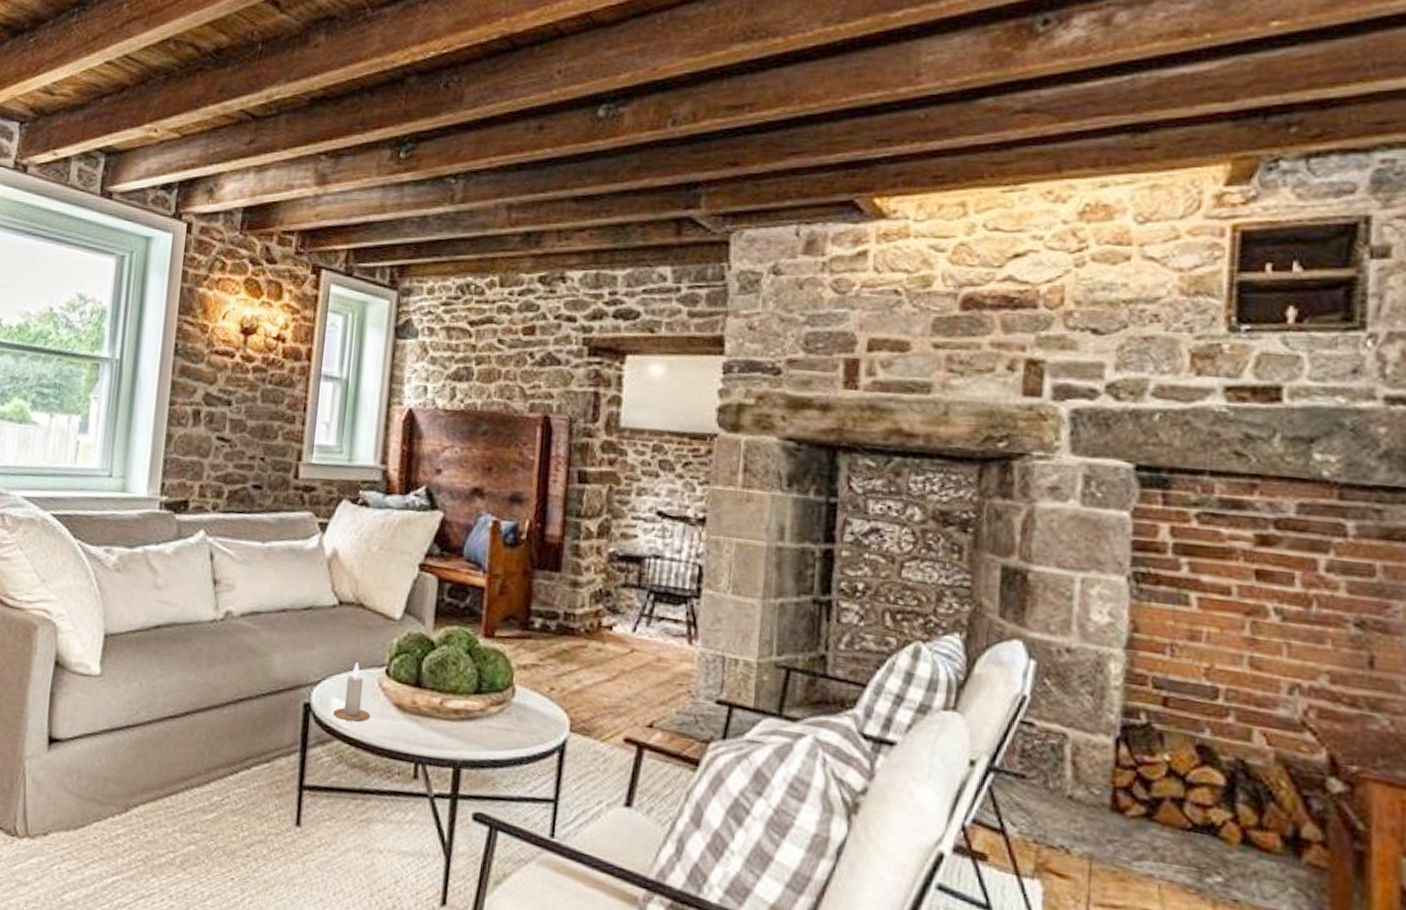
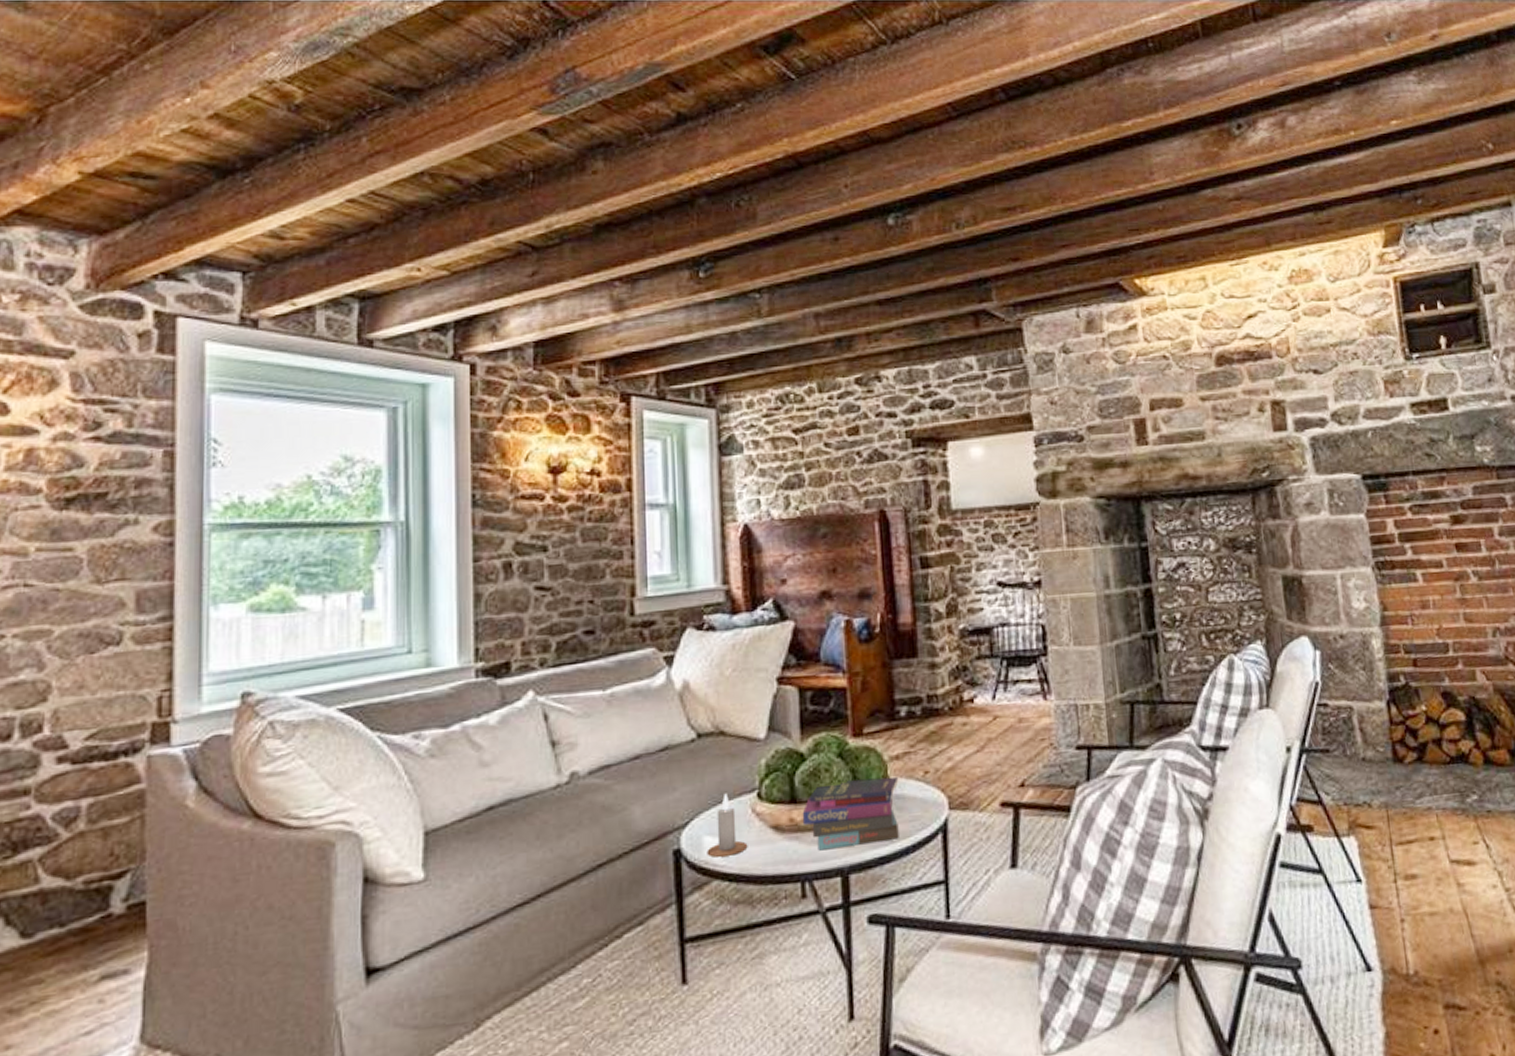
books: none [424,674,524,747] -> present [802,776,899,851]

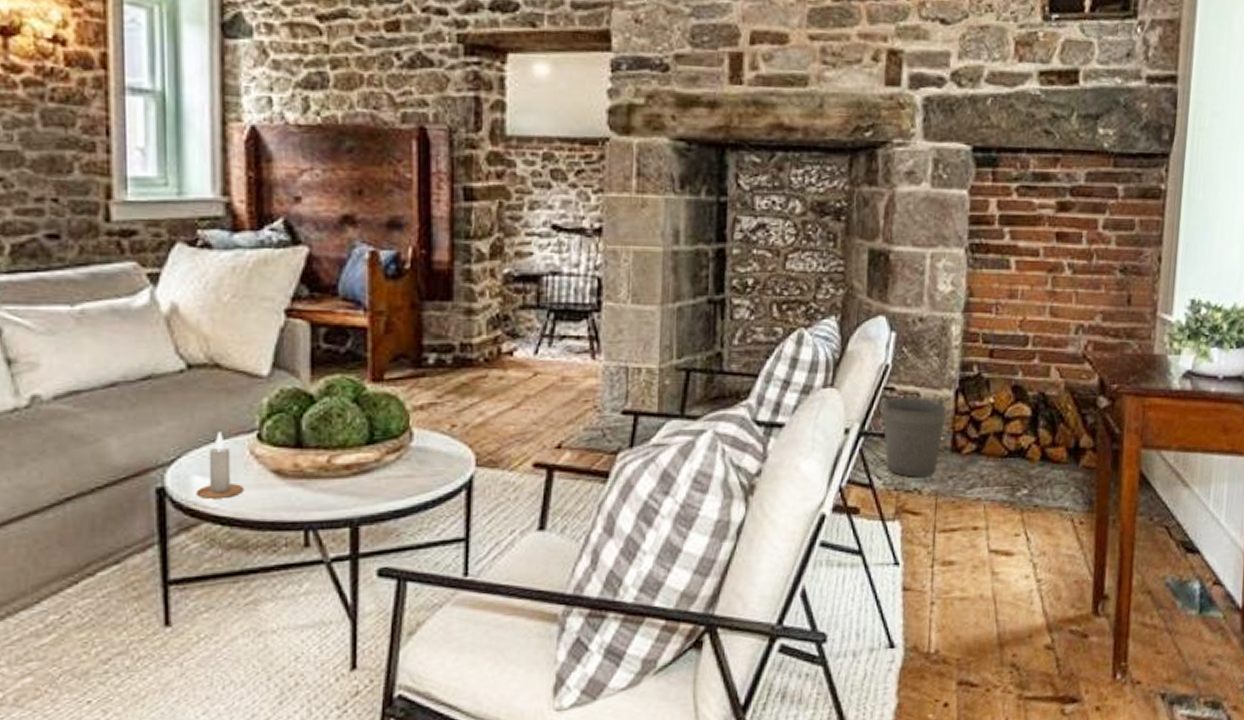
books: present [802,776,899,851] -> none [308,427,422,499]
bucket: none [1317,711,1383,790] -> present [881,396,947,477]

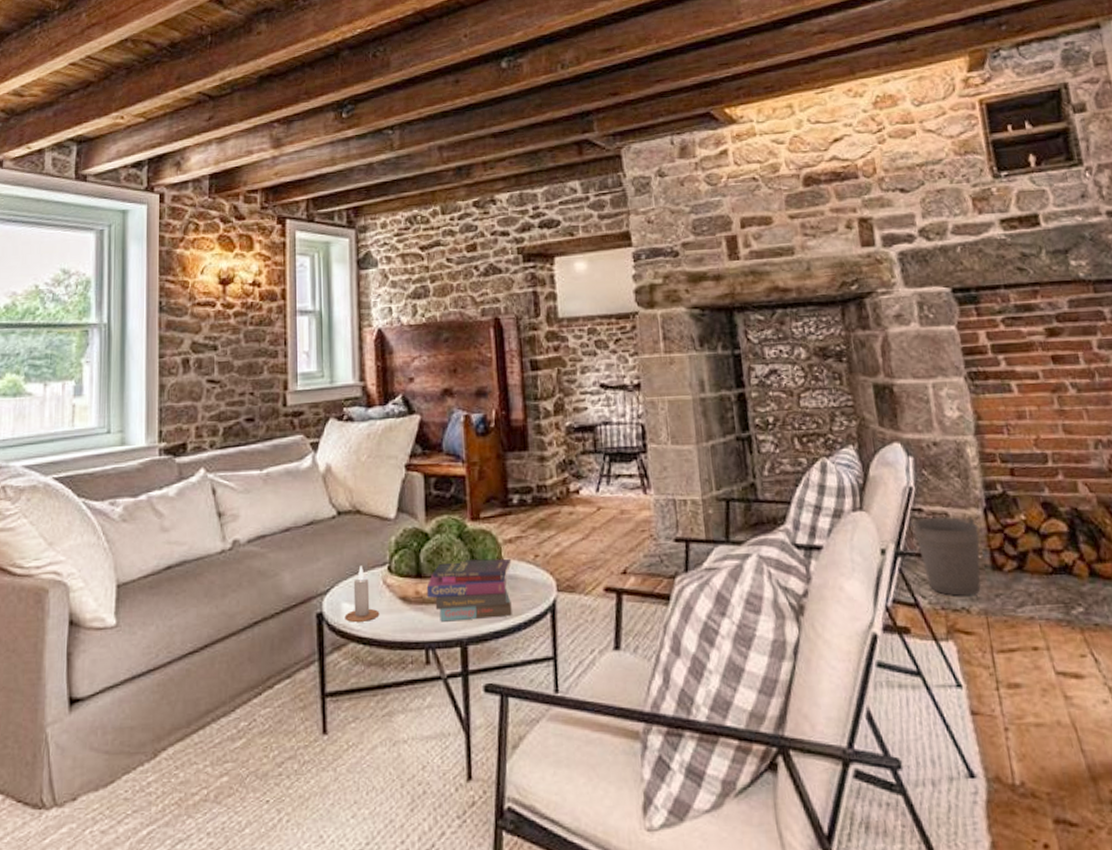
books: none [308,427,422,499] -> present [426,558,512,622]

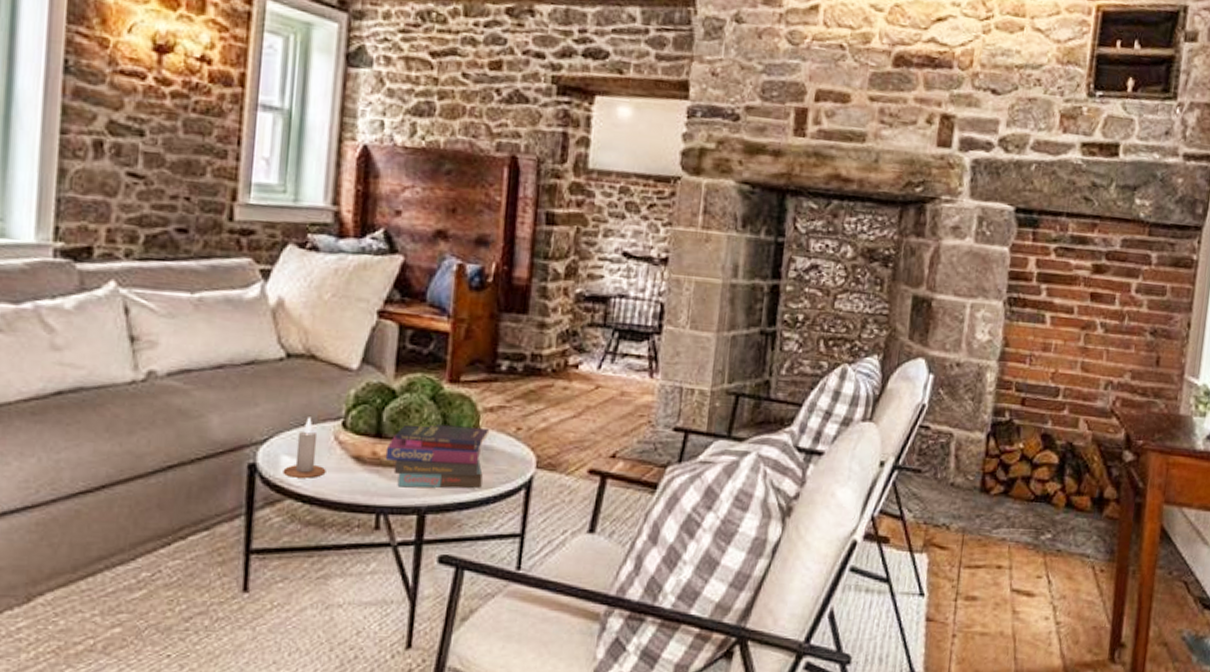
bucket: present [911,517,981,596] -> none [915,435,978,513]

